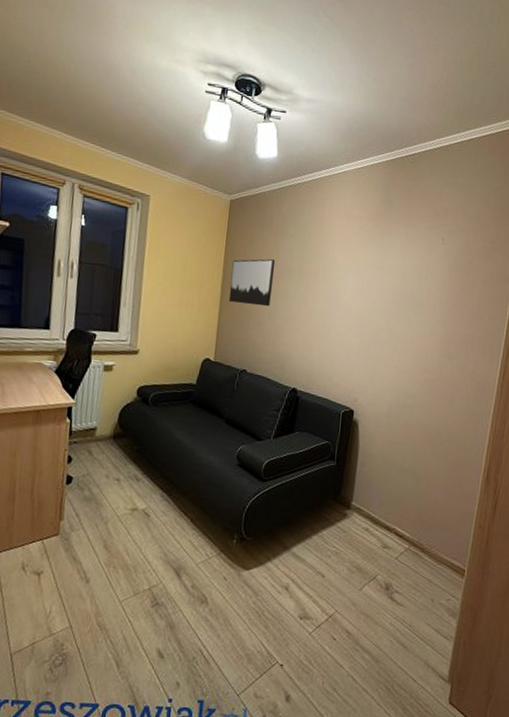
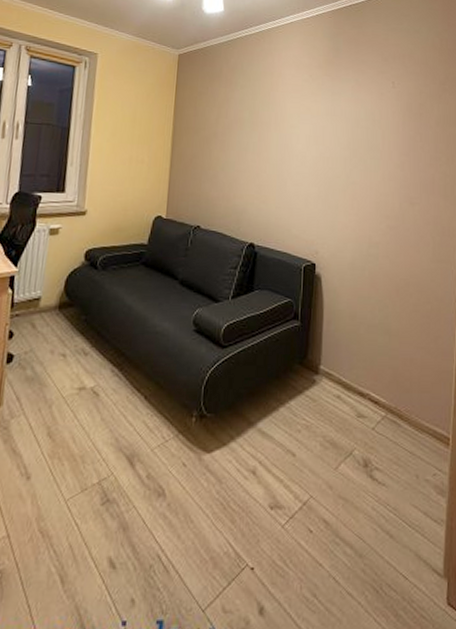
wall art: present [228,259,276,307] -> none [179,110,227,159]

